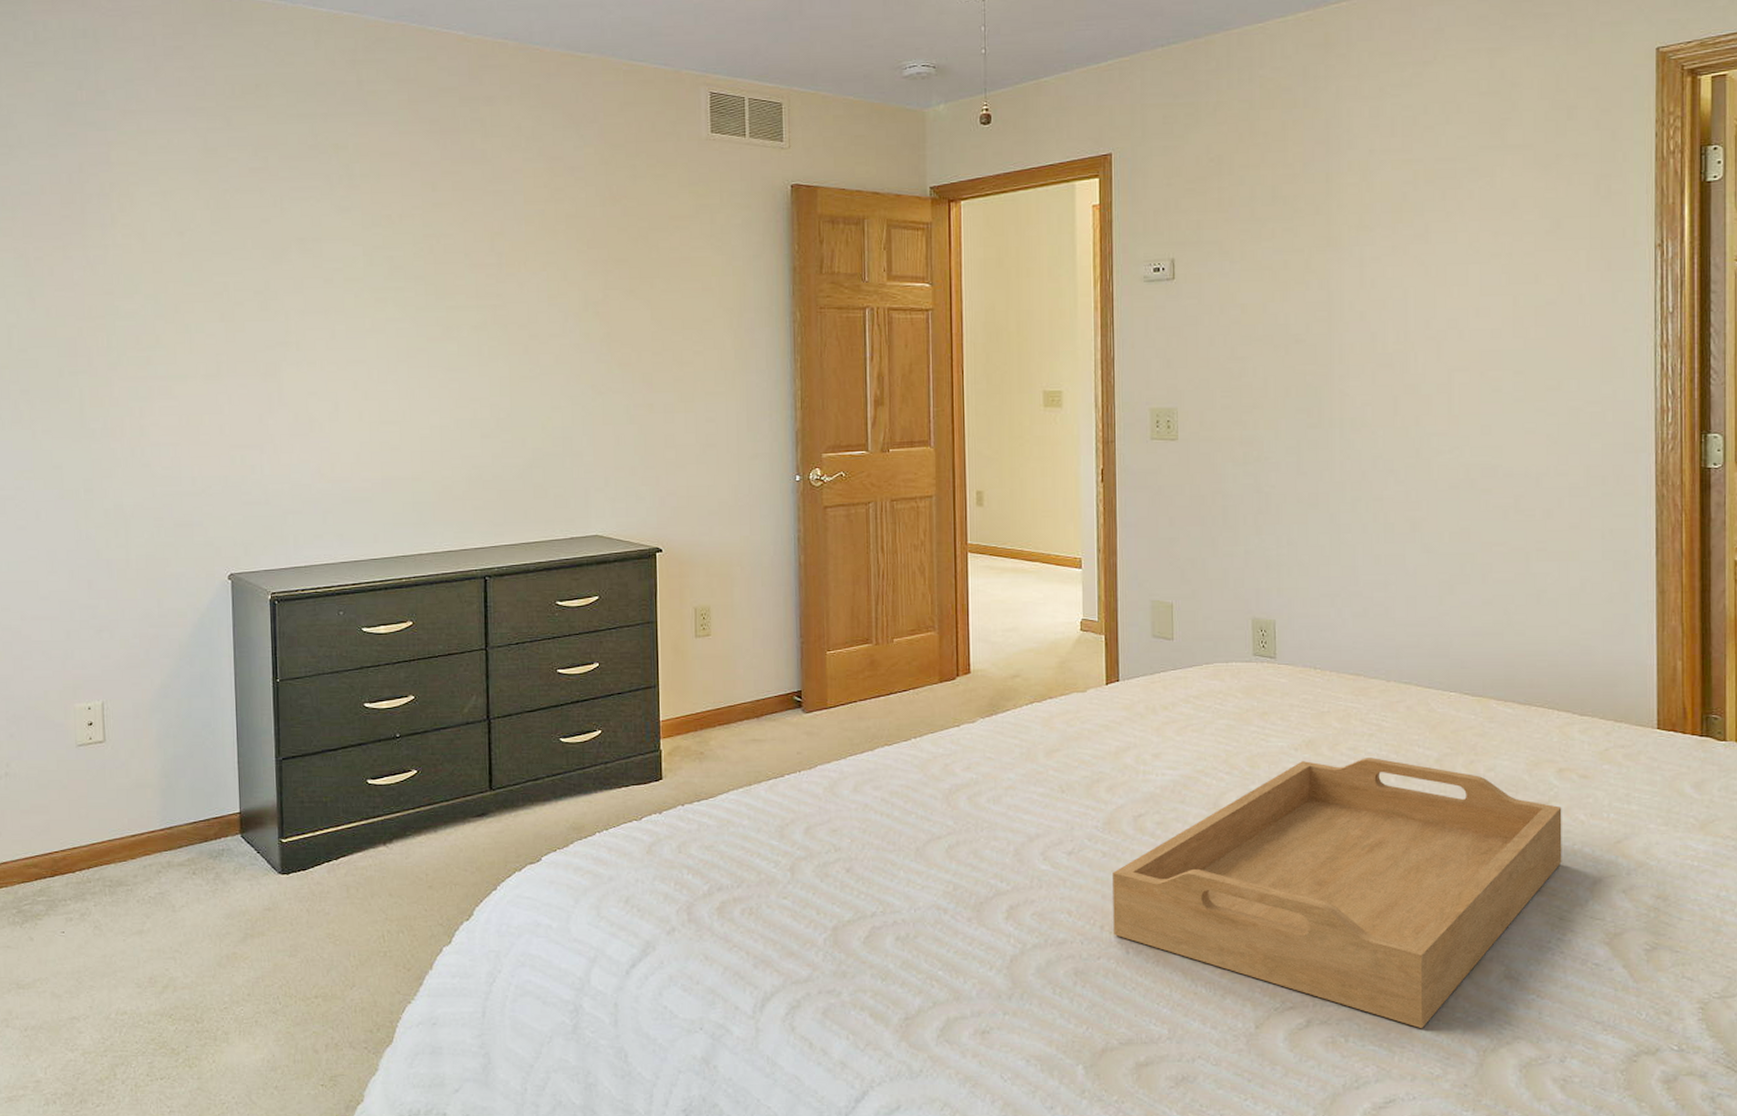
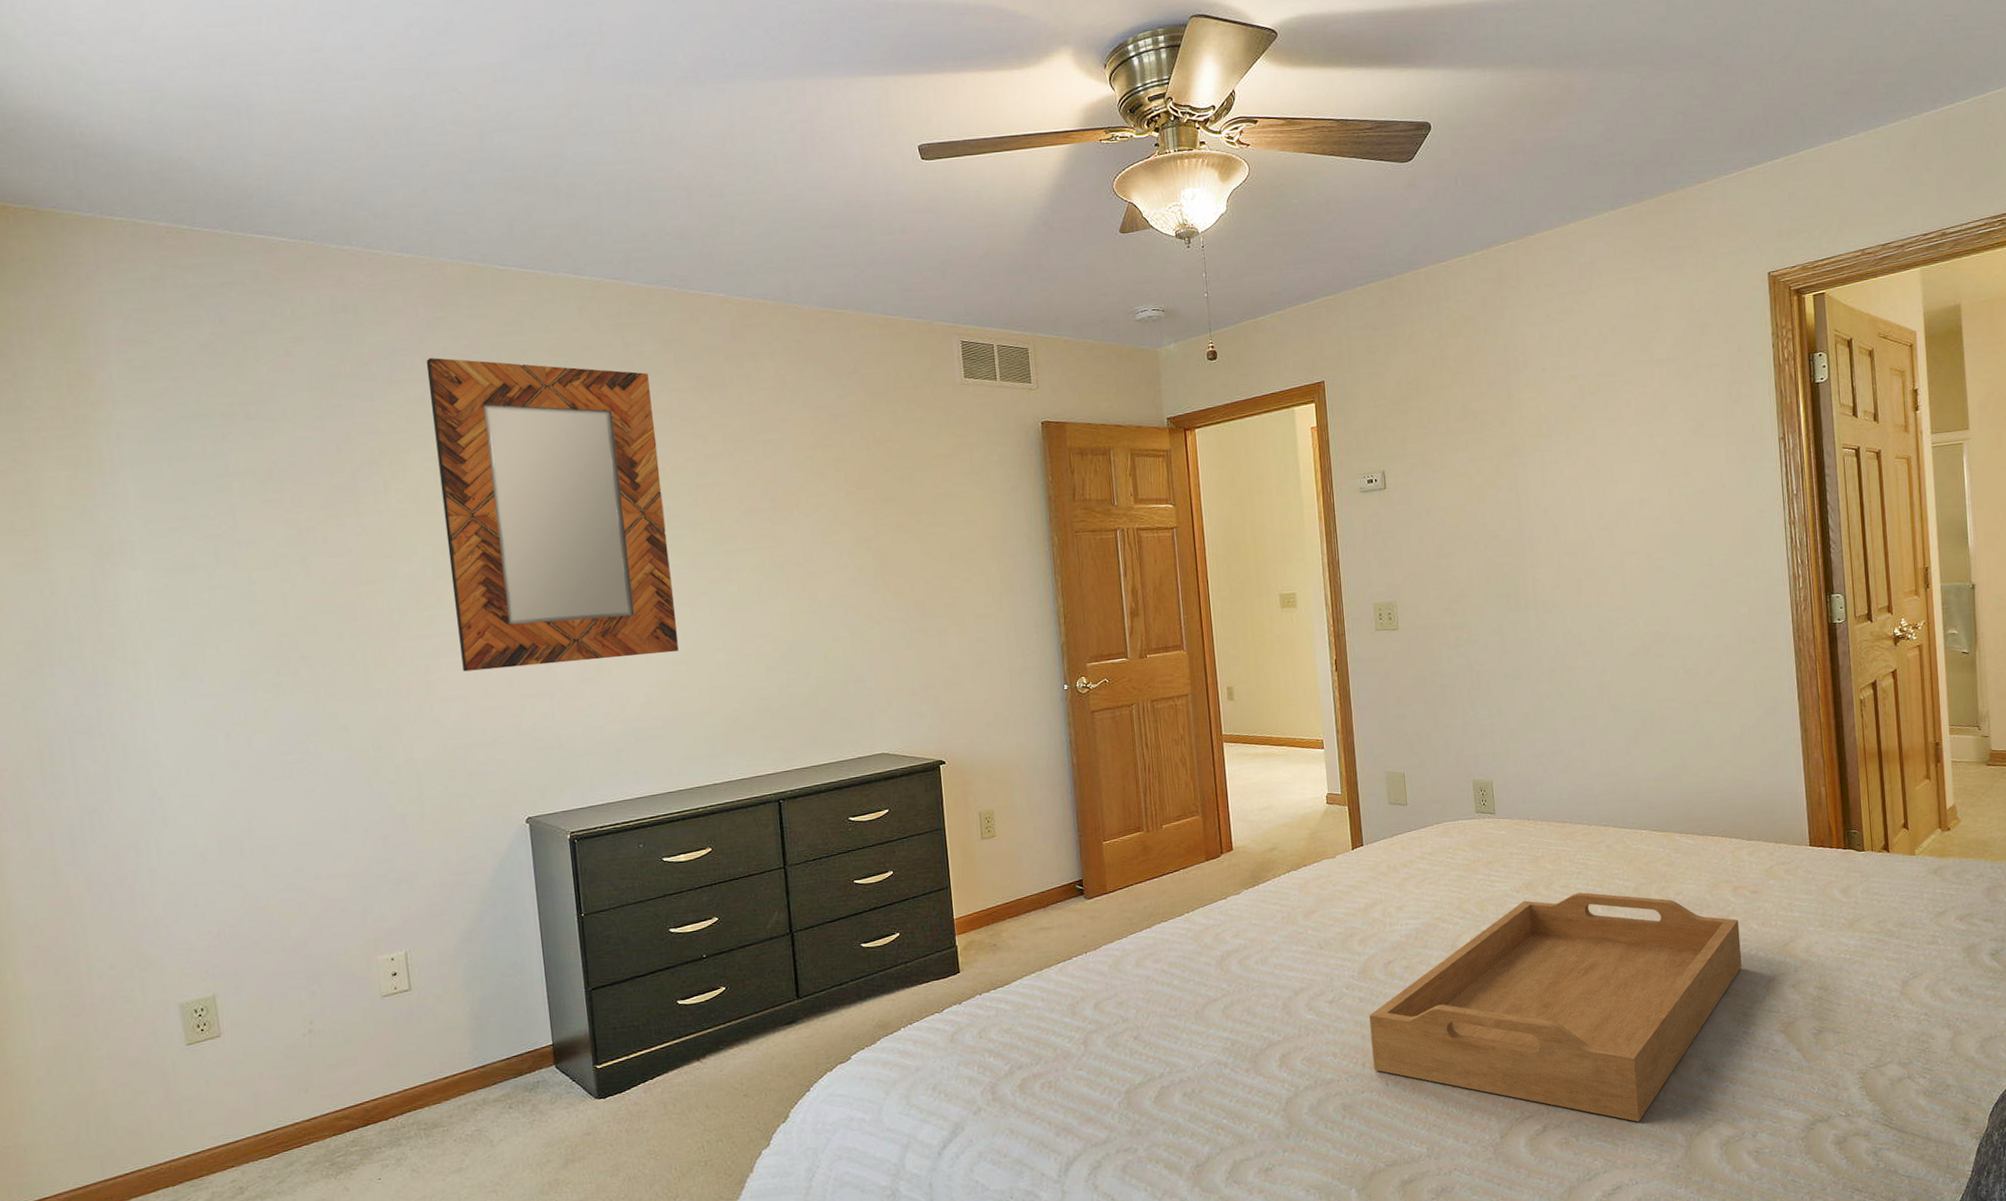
home mirror: none [160,87,392,417] -> present [426,357,679,672]

